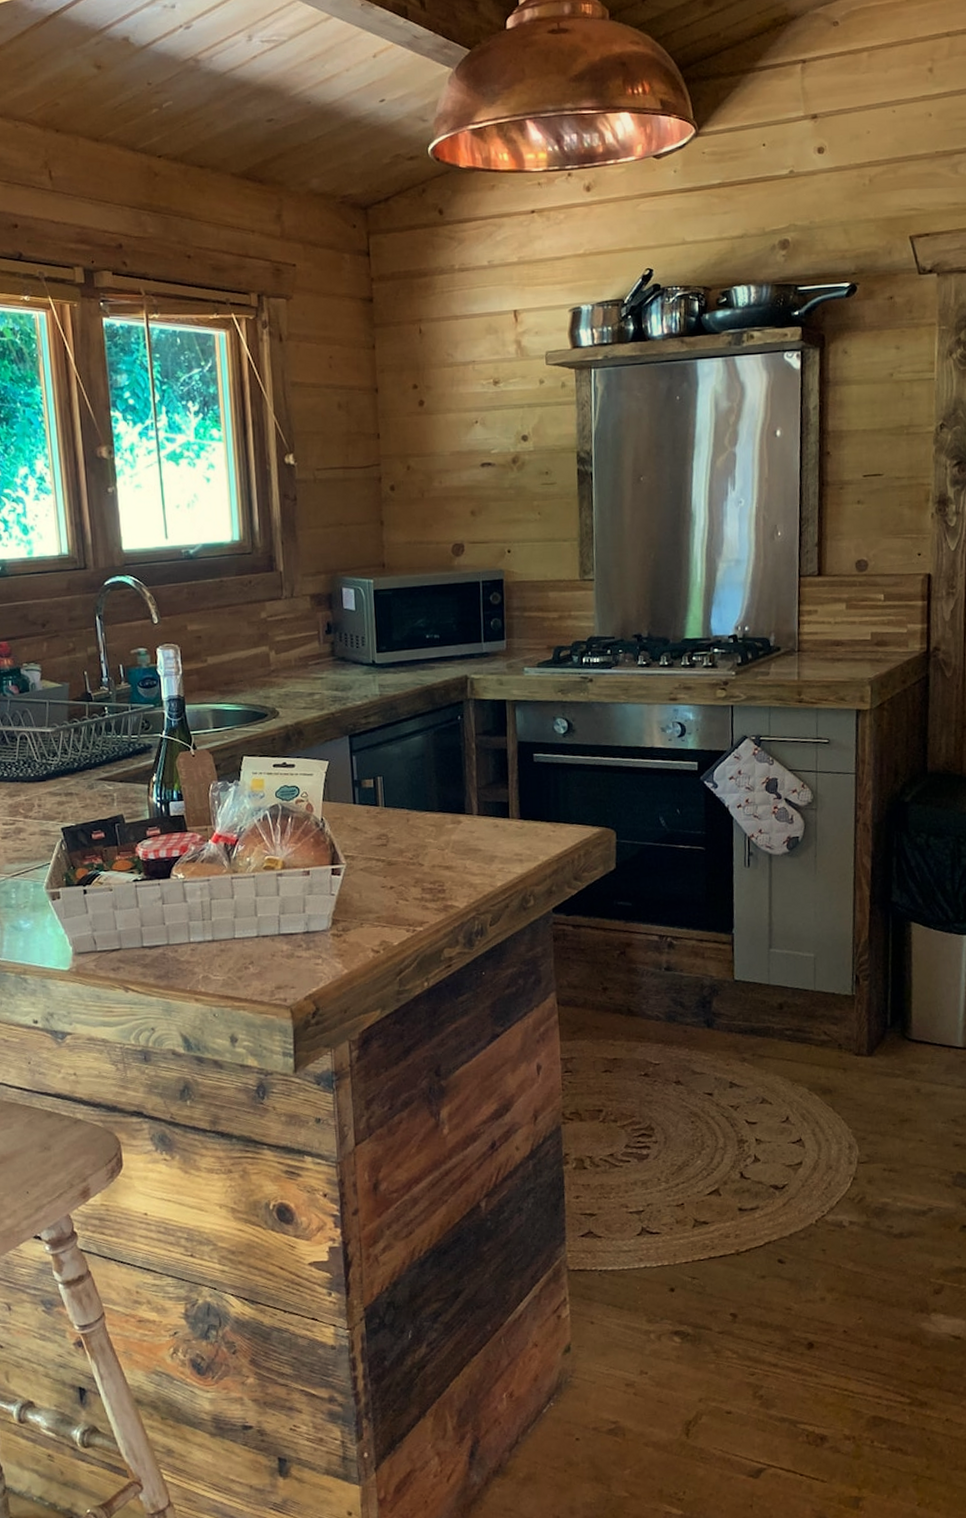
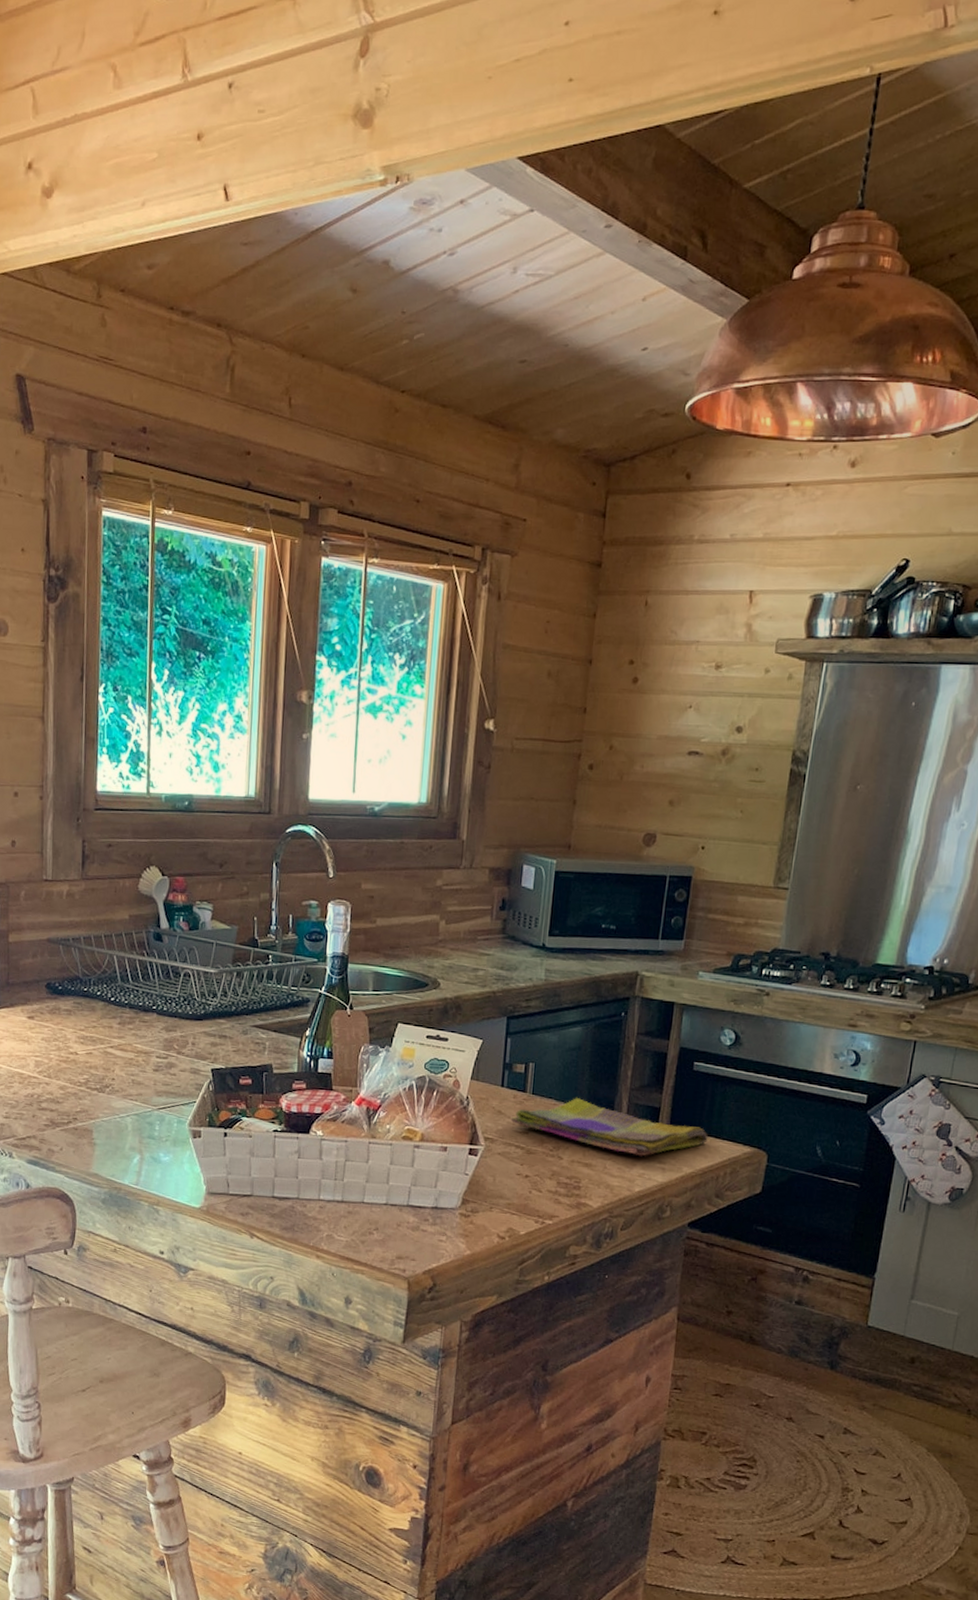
dish towel: none [367,804,558,852] -> present [510,1098,708,1157]

